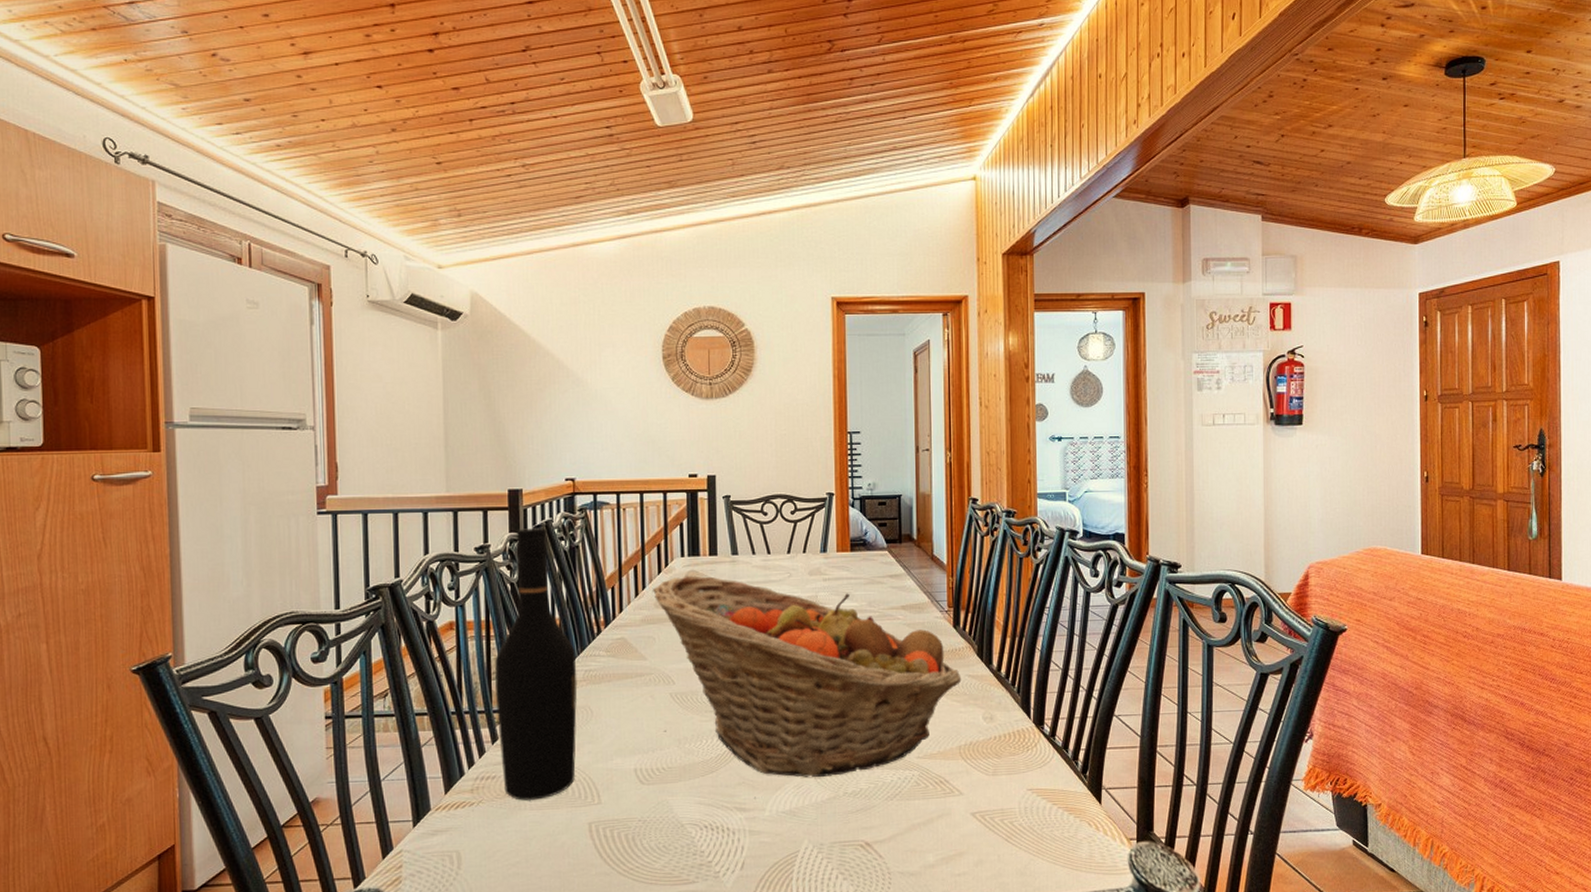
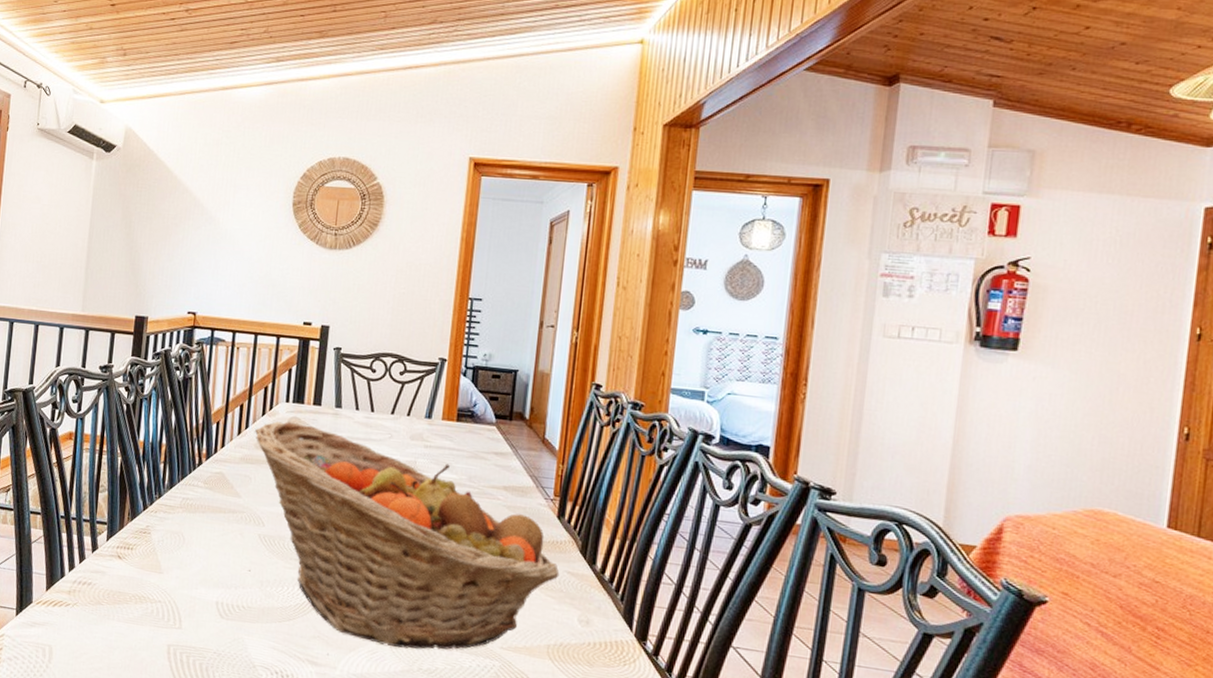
wine bottle: present [495,528,578,800] -> none [97,354,176,613]

